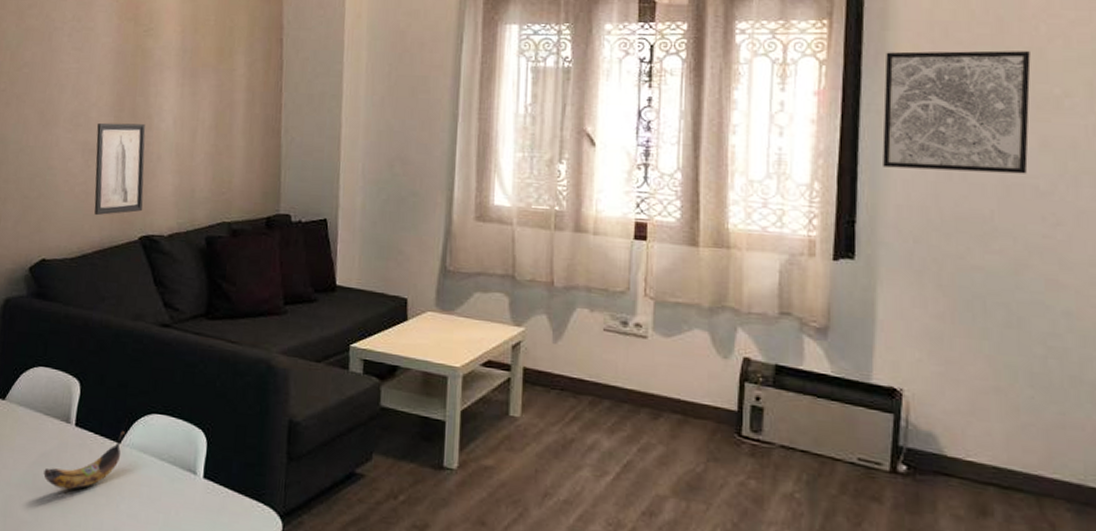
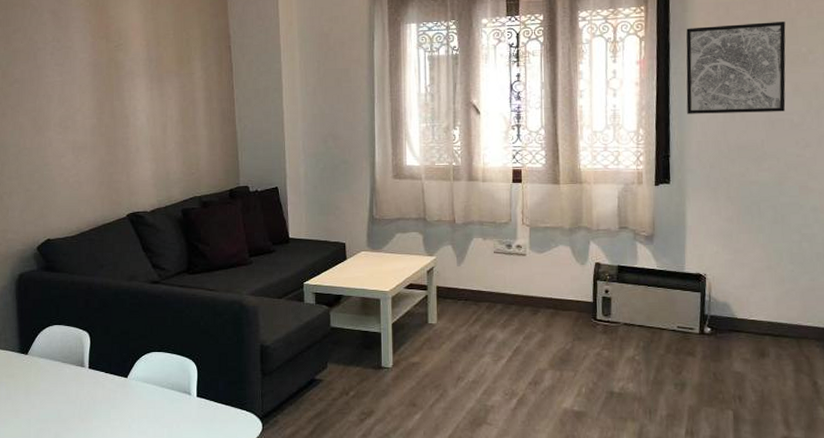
banana: present [43,431,125,490] -> none [66,368,130,419]
wall art: present [94,122,146,216] -> none [83,123,128,200]

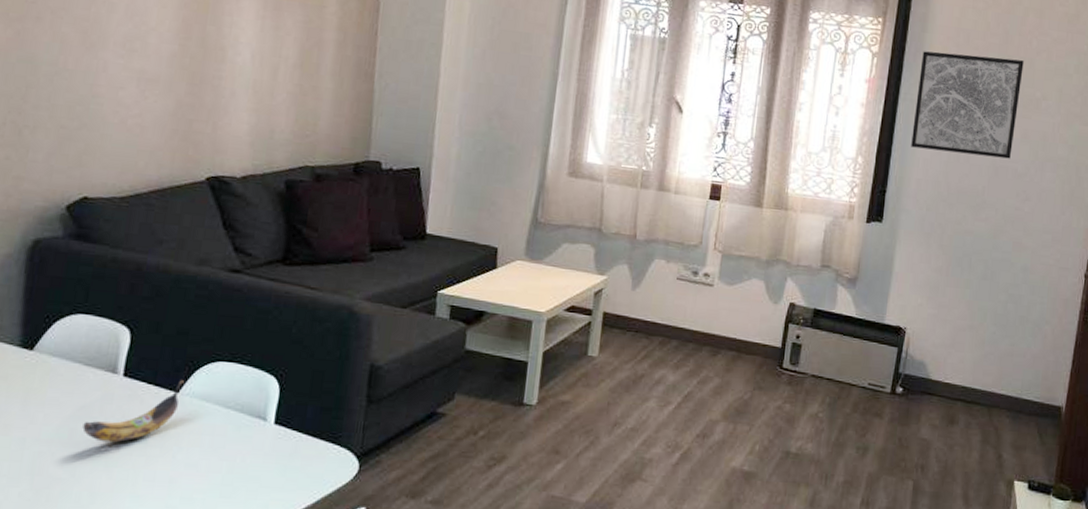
banana: none [66,368,130,419] -> present [82,380,184,443]

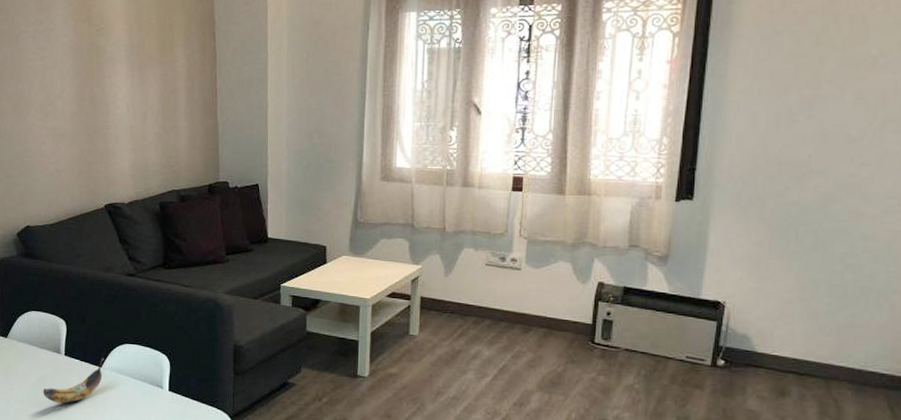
wall art: present [911,51,1024,159] -> none [722,18,854,124]

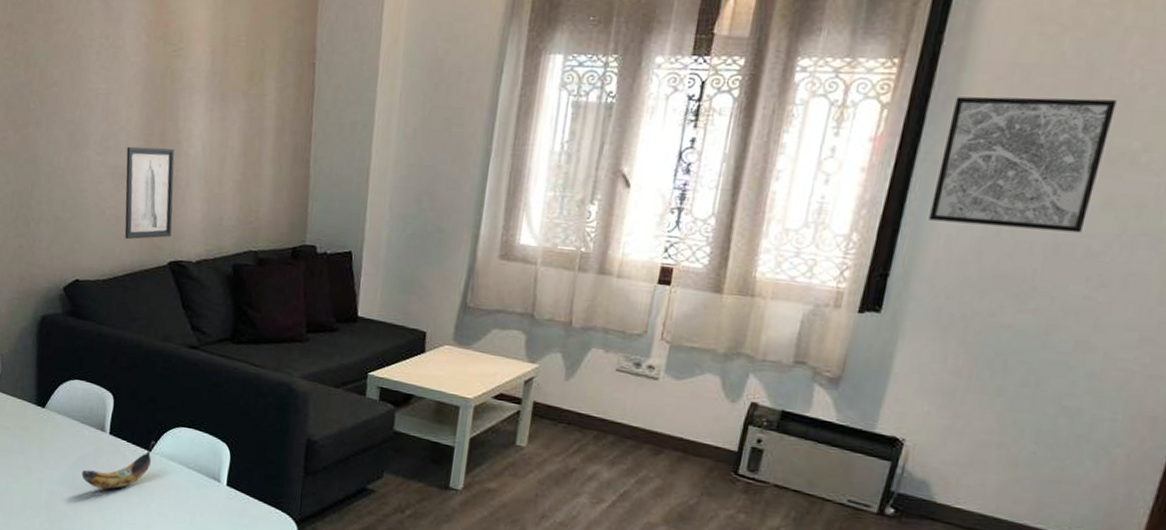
wall art: none [63,111,106,189] -> present [124,146,175,240]
wall art: none [722,18,854,124] -> present [929,96,1117,233]

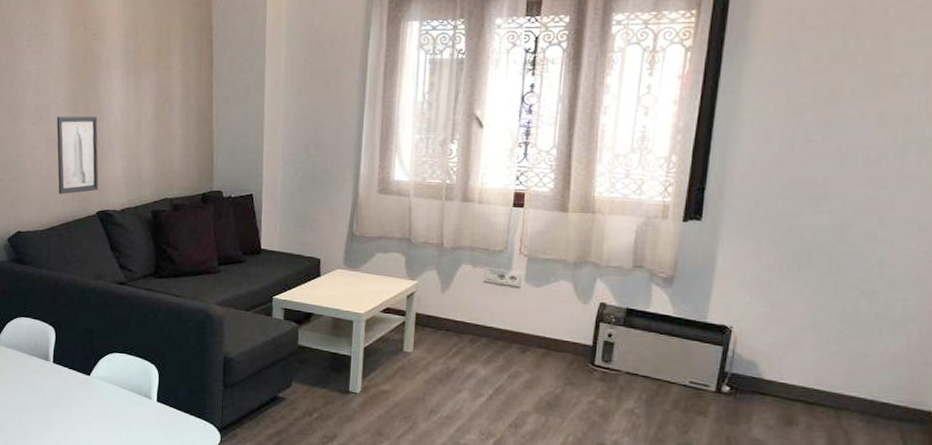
banana: present [81,441,155,490] -> none [30,366,93,412]
wall art: present [929,96,1117,233] -> none [734,35,877,145]

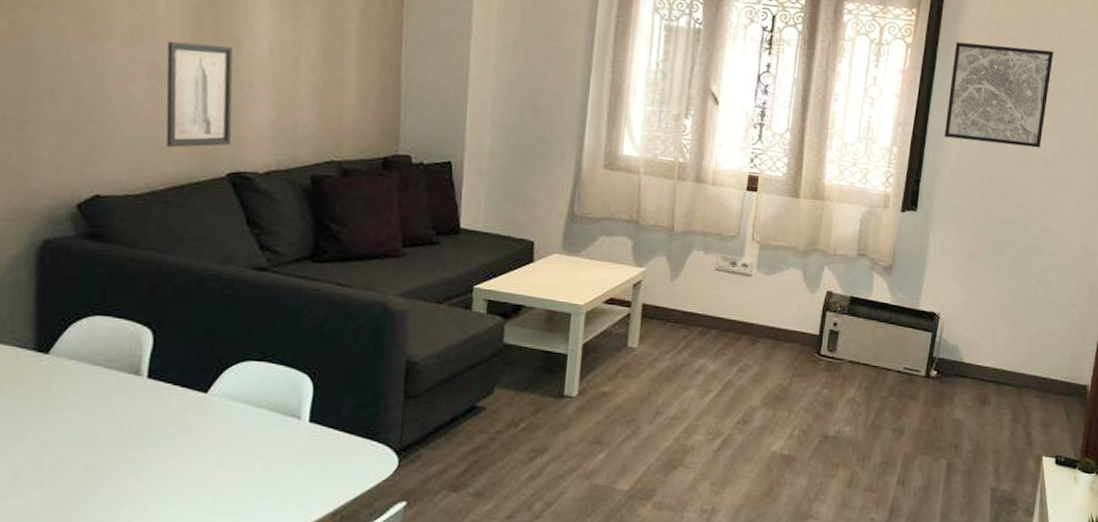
wall art: none [734,35,877,145] -> present [944,42,1054,148]

